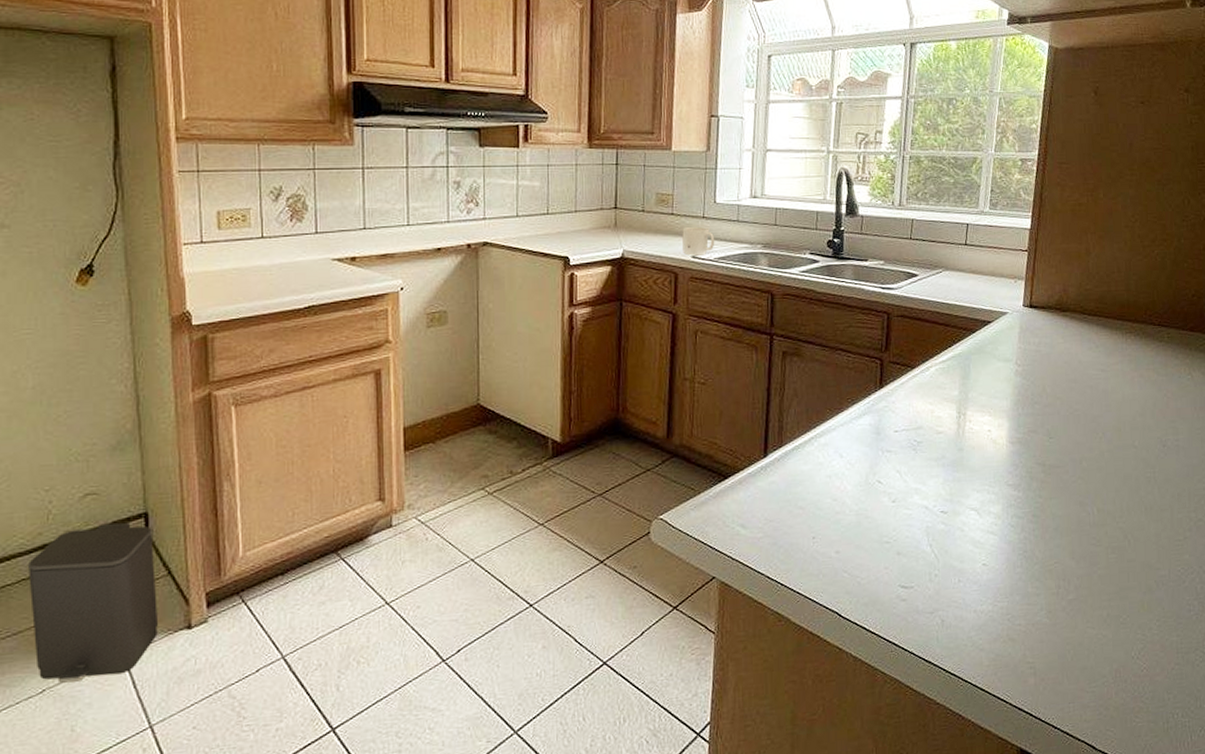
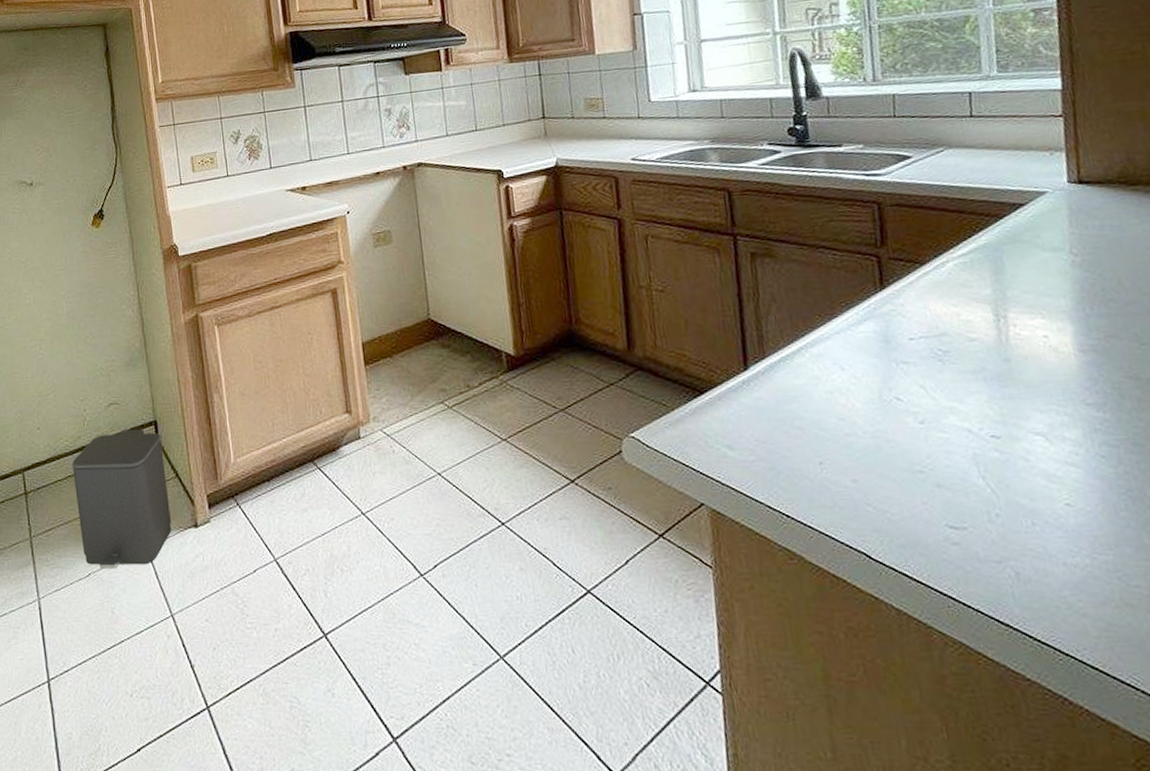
mug: present [682,227,715,256] -> none [617,128,655,159]

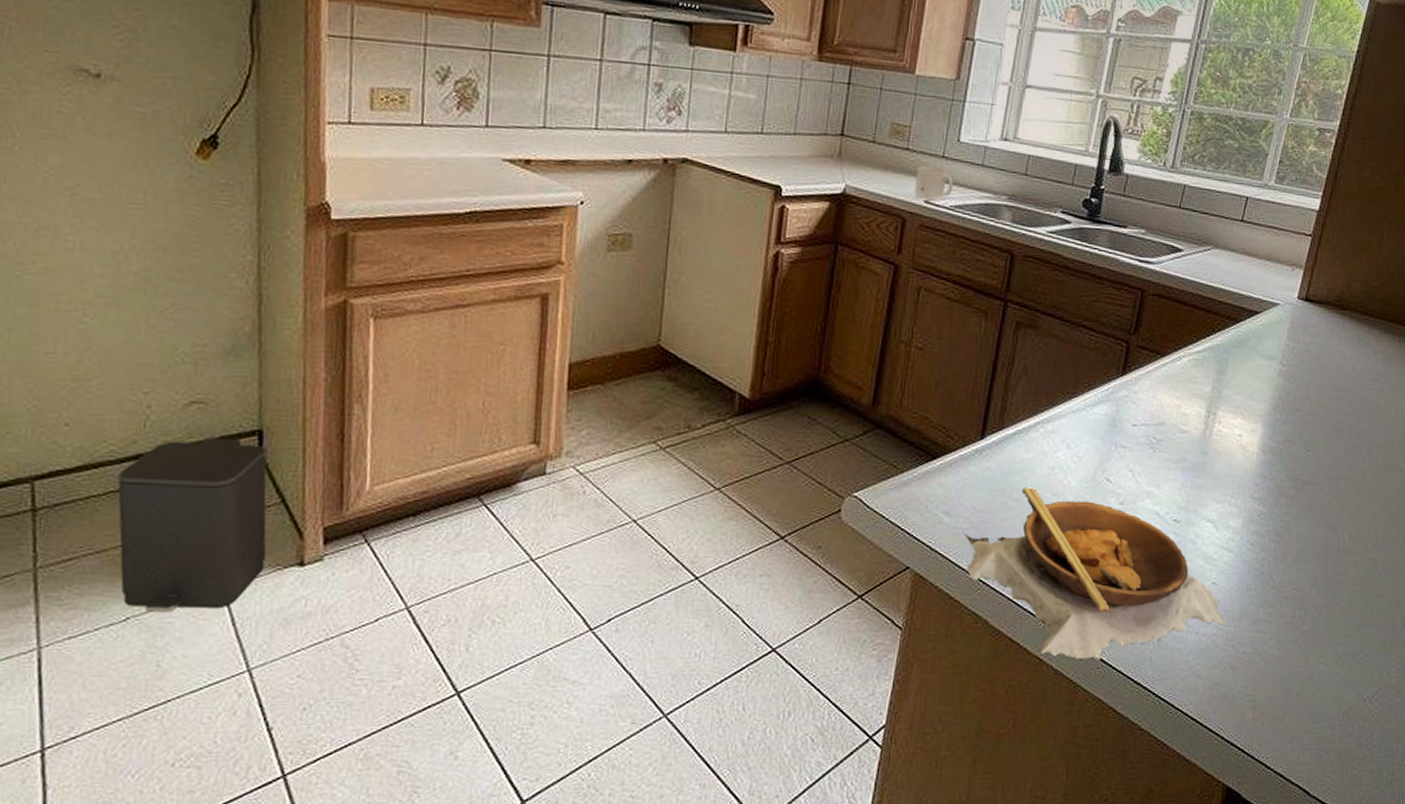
mug: none [617,128,655,159] -> present [914,166,954,202]
soup bowl: none [751,414,1098,598] -> present [963,487,1225,660]

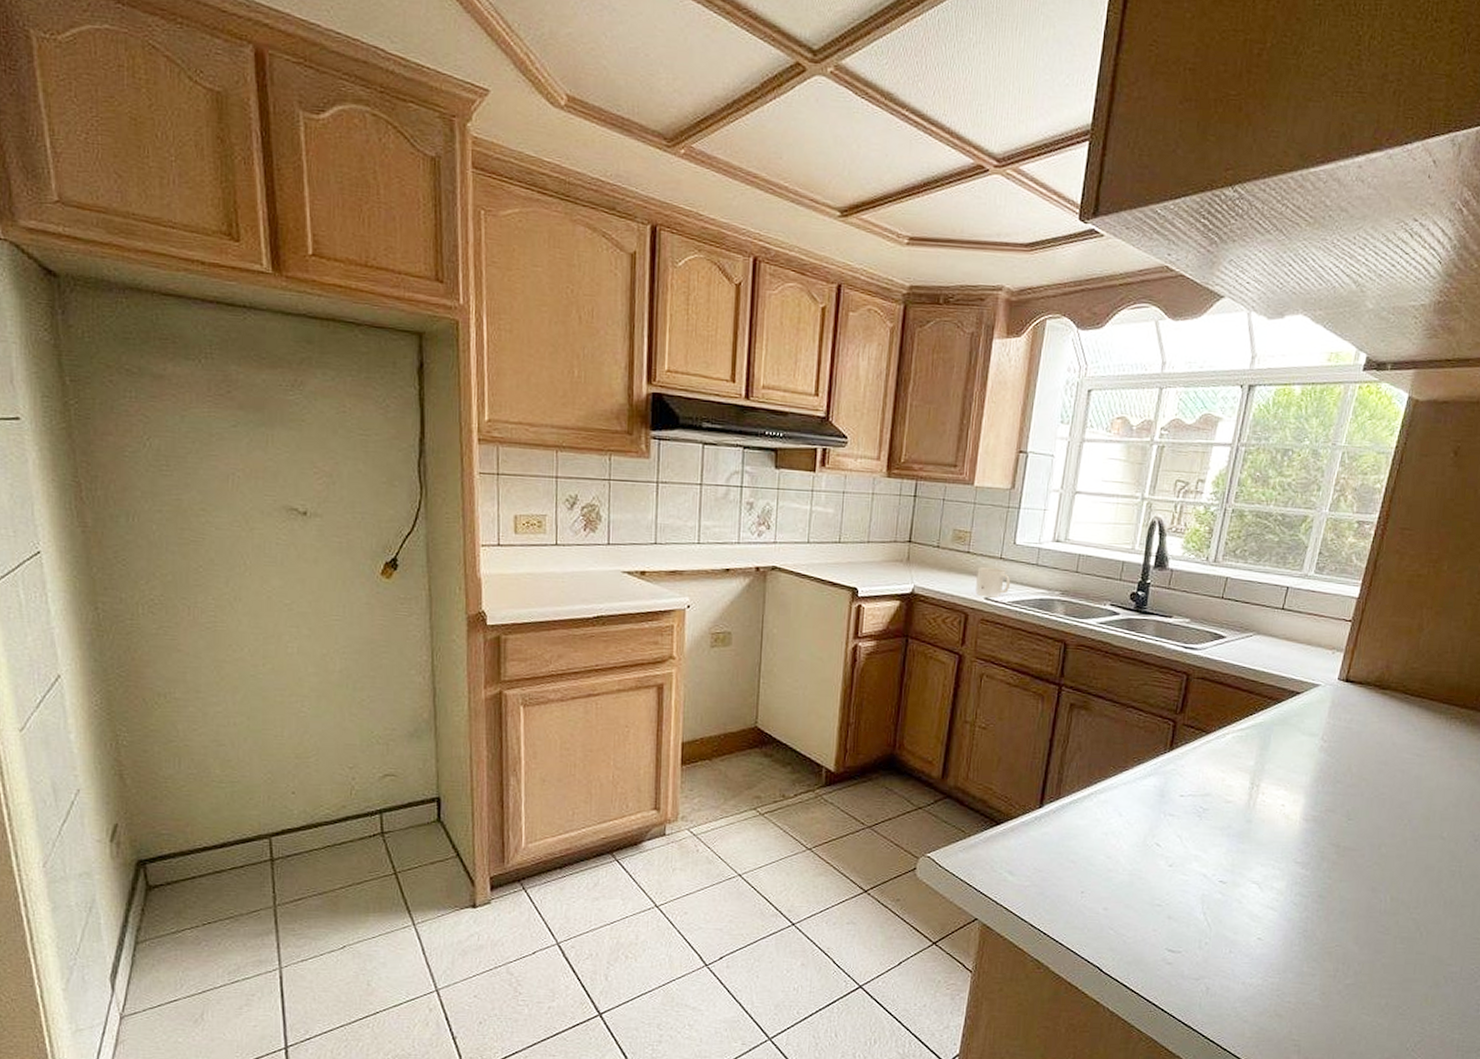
pedal bin: present [117,437,267,612] -> none [332,803,446,942]
soup bowl: present [963,487,1225,660] -> none [1025,850,1270,1005]

